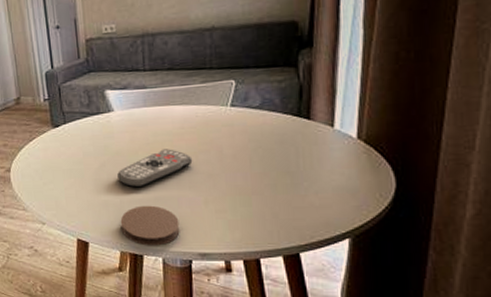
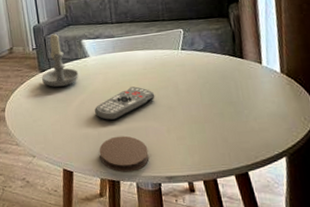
candle: none [55,80,100,146] -> present [42,32,79,87]

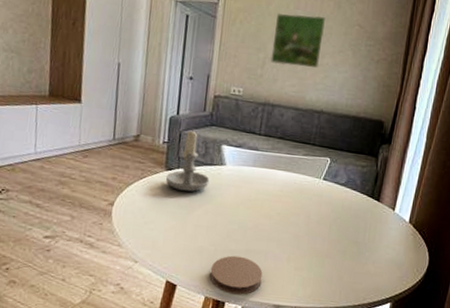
remote control: present [95,86,155,121] -> none [217,207,285,239]

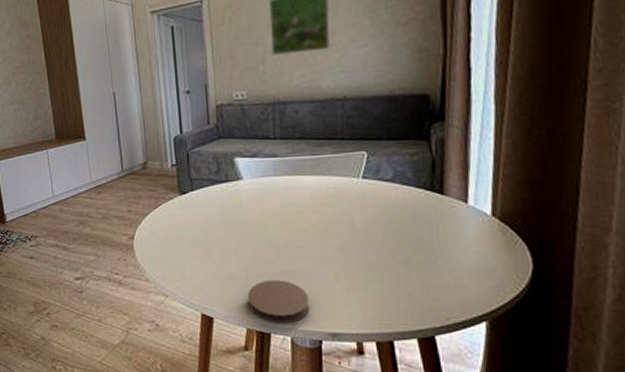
candle: present [166,129,210,192] -> none [182,146,228,214]

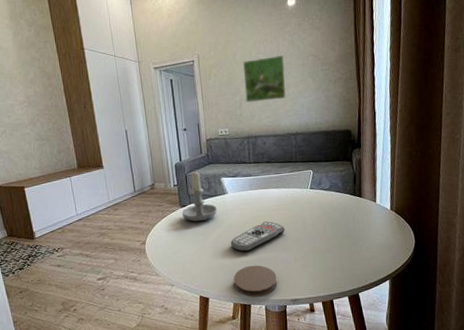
candle: none [182,146,228,214] -> present [182,170,217,222]
remote control: none [245,220,324,260] -> present [231,221,285,252]

